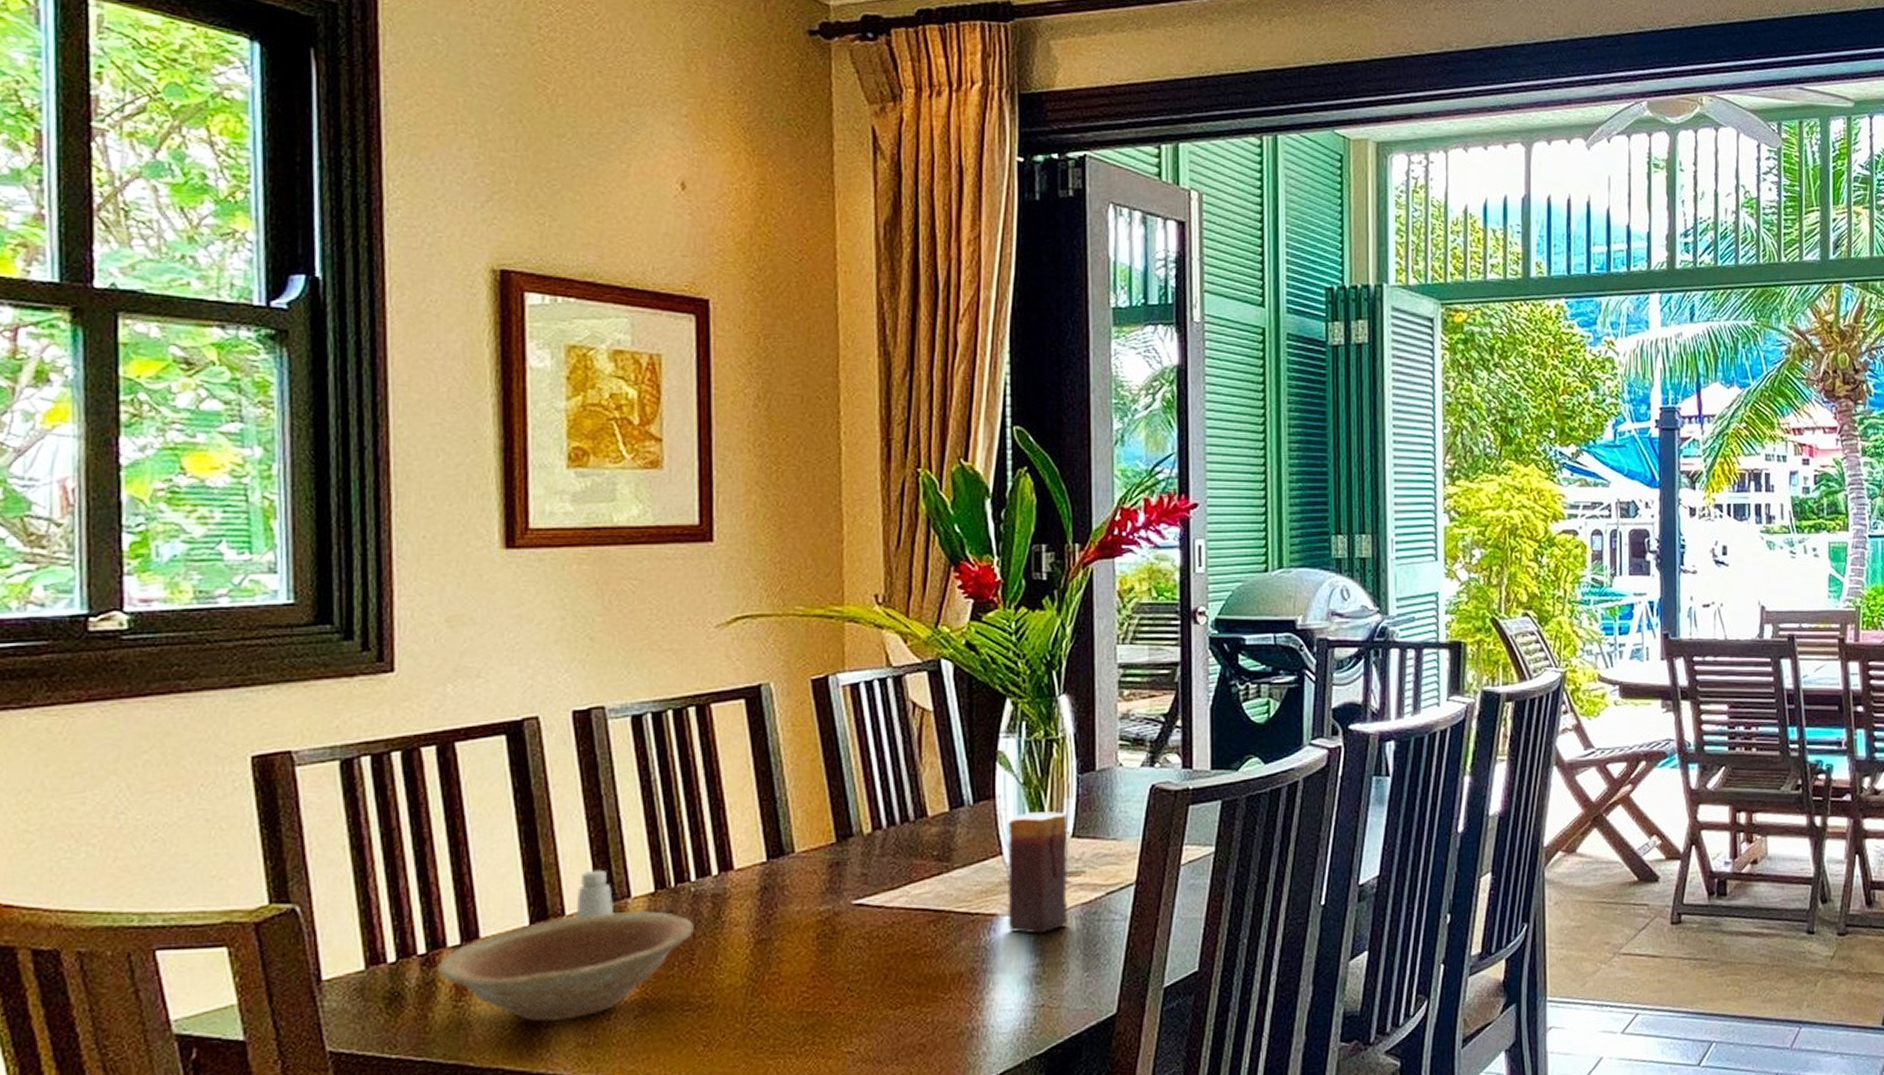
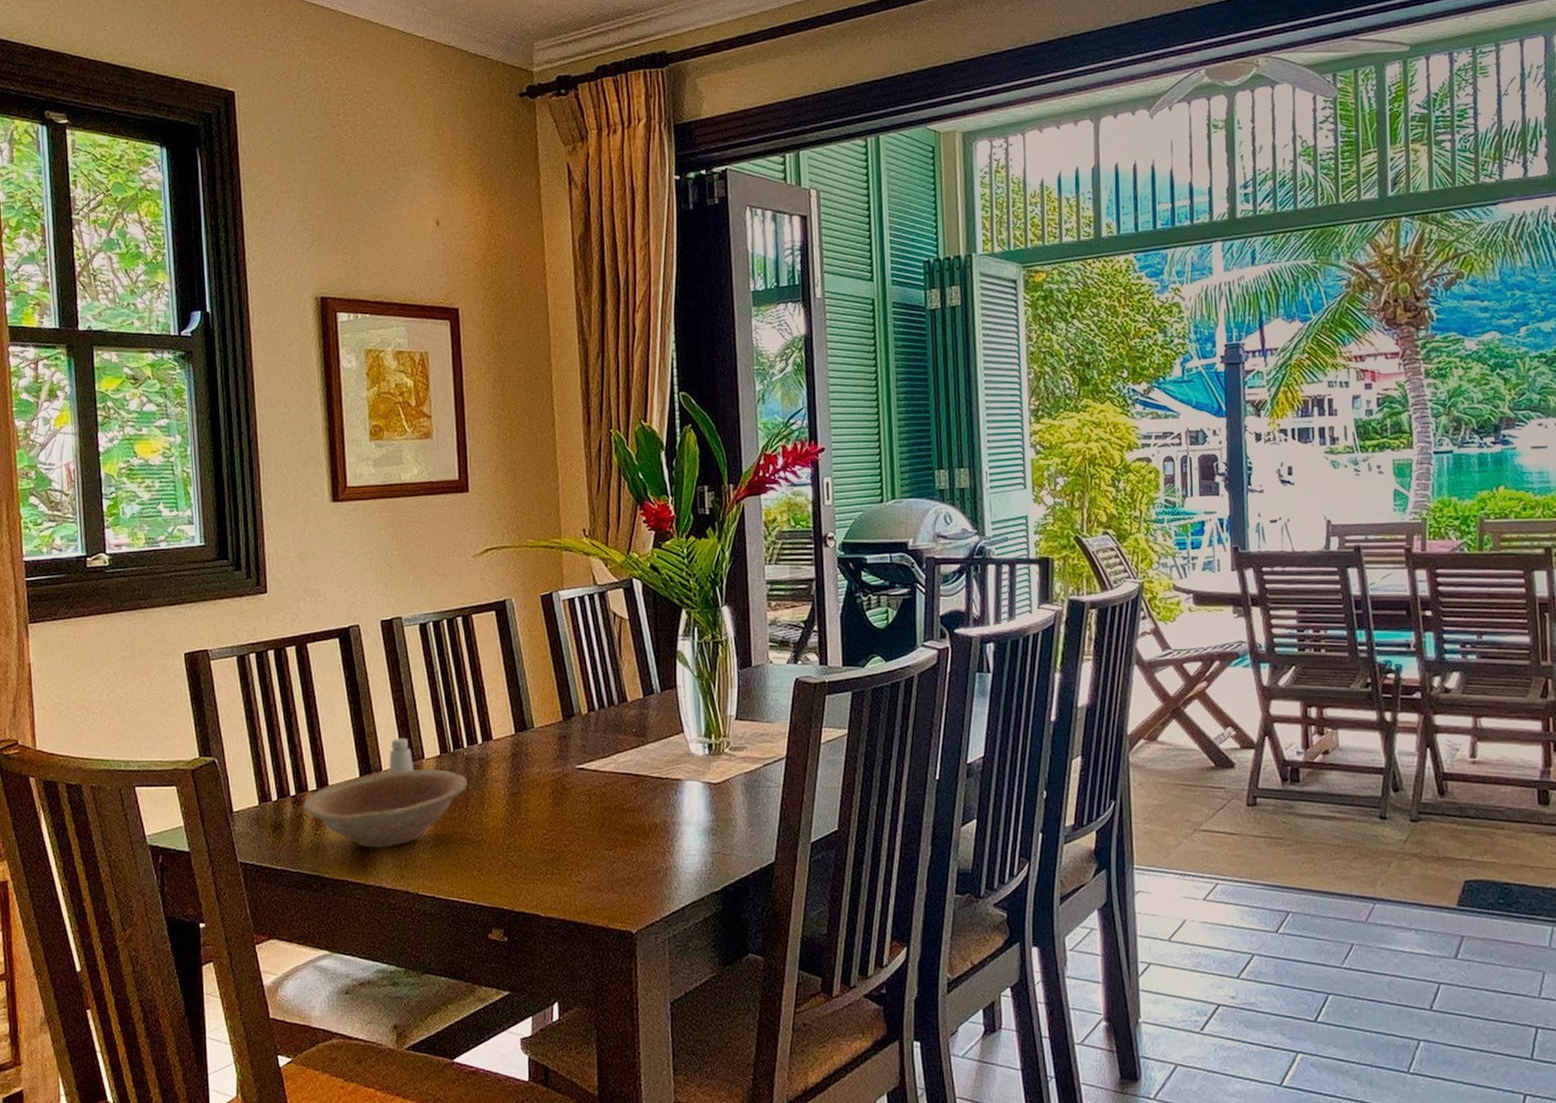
candle: present [1007,810,1069,934] -> none [686,698,734,796]

